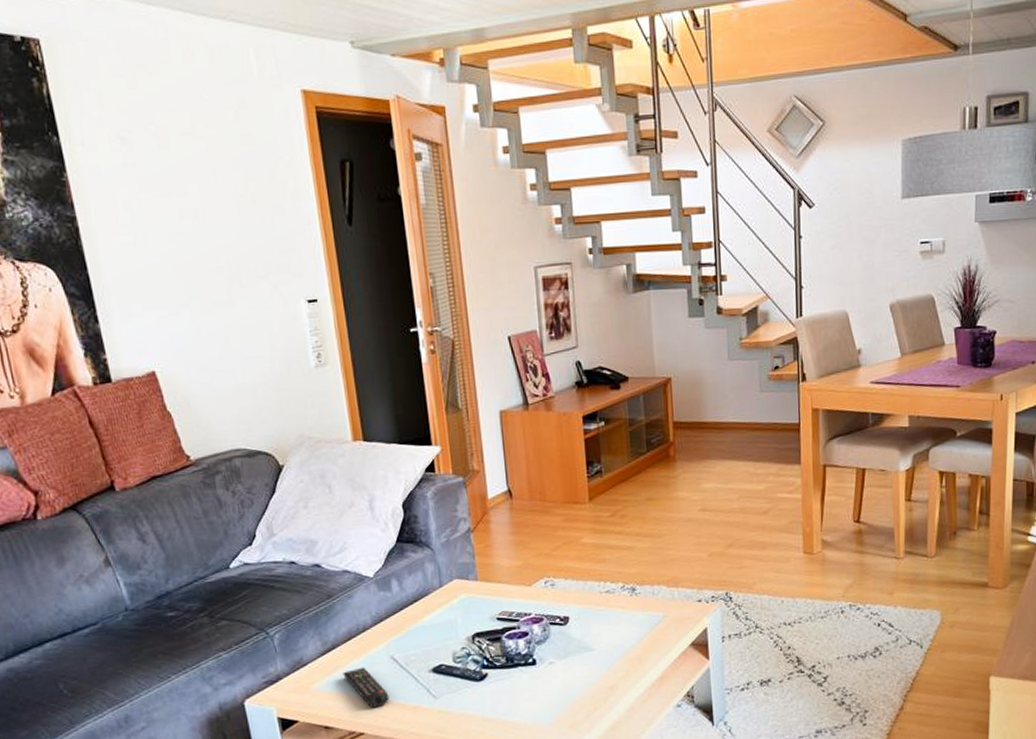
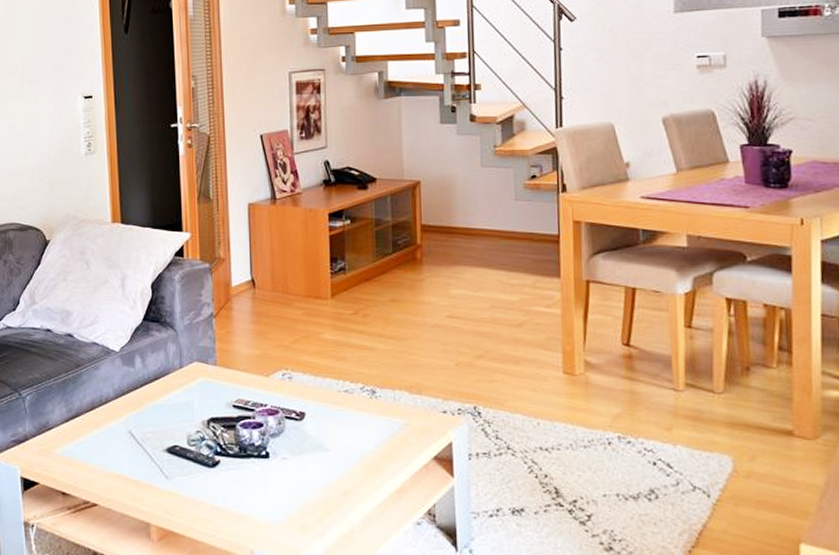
remote control: present [343,667,389,708] -> none [83,438,124,480]

